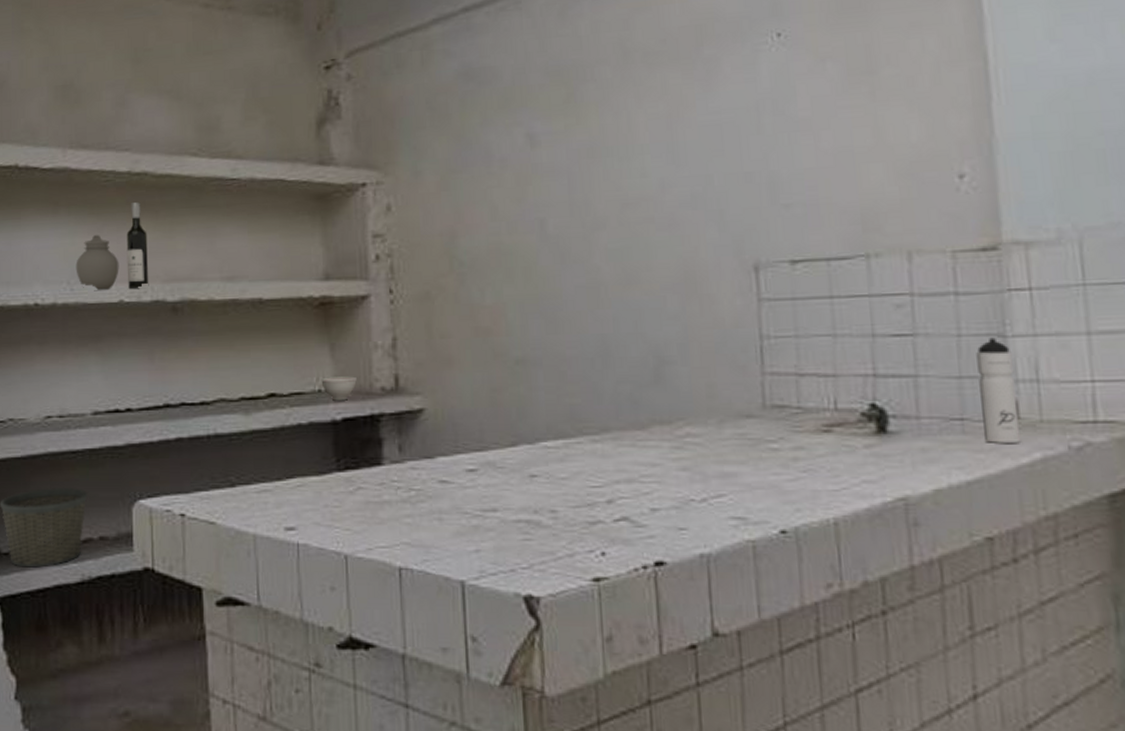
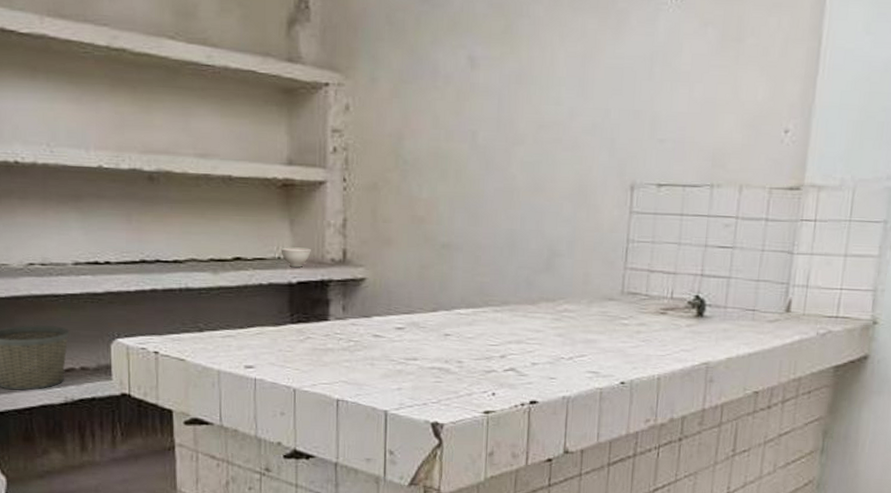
jar: present [75,234,119,292] -> none [55,102,98,156]
bottle: present [126,201,149,290] -> none [105,75,127,157]
water bottle: present [976,337,1021,443] -> none [765,253,795,329]

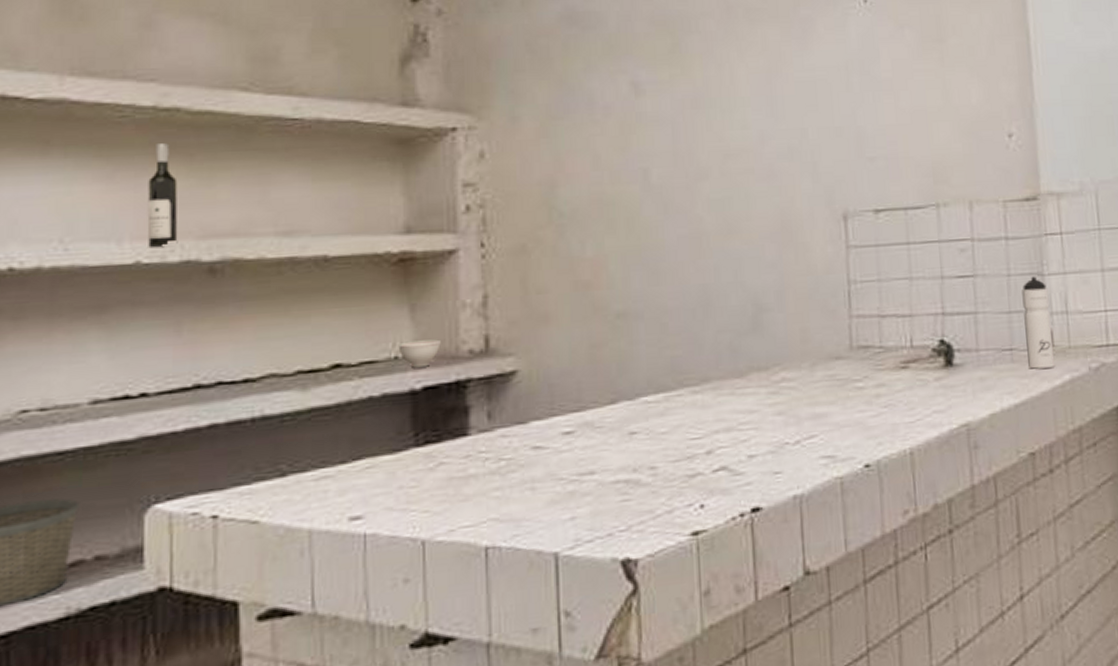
bottle: none [105,75,127,157] -> present [147,142,178,249]
water bottle: none [765,253,795,329] -> present [1022,276,1055,369]

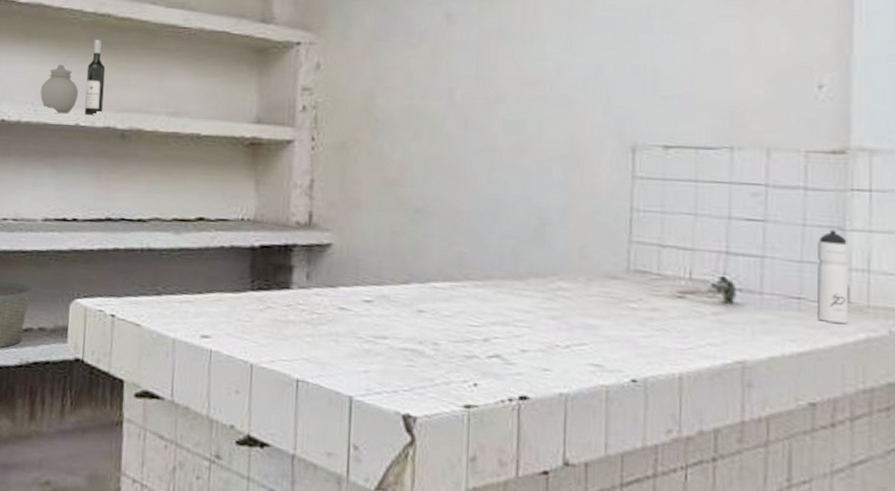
jar: none [72,181,137,251] -> present [40,64,79,114]
bowl: present [398,339,441,368] -> none [244,208,276,230]

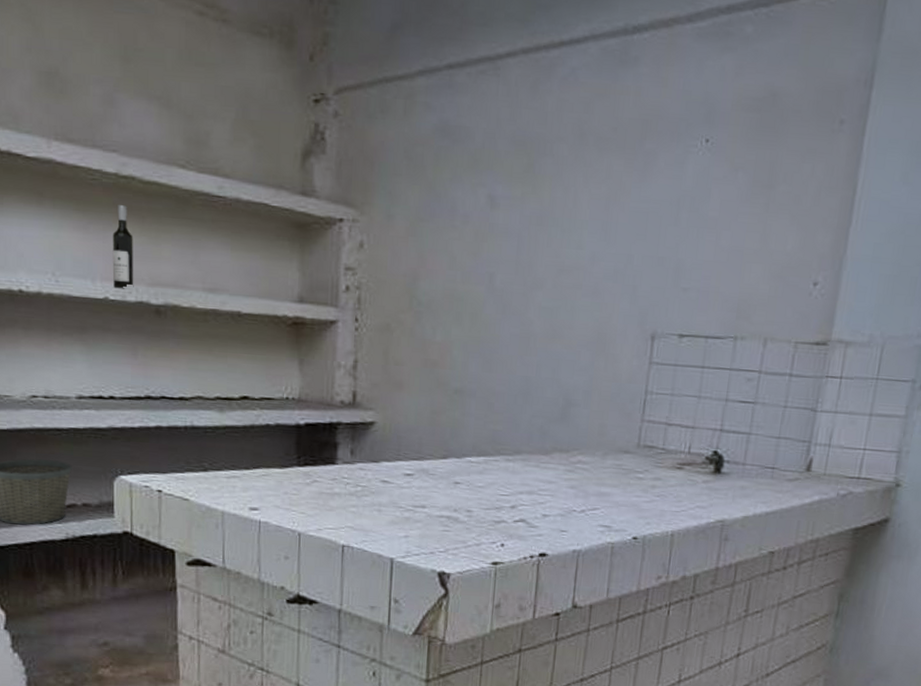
jar: present [40,64,79,114] -> none [61,230,105,287]
water bottle: present [816,229,849,323] -> none [784,411,818,488]

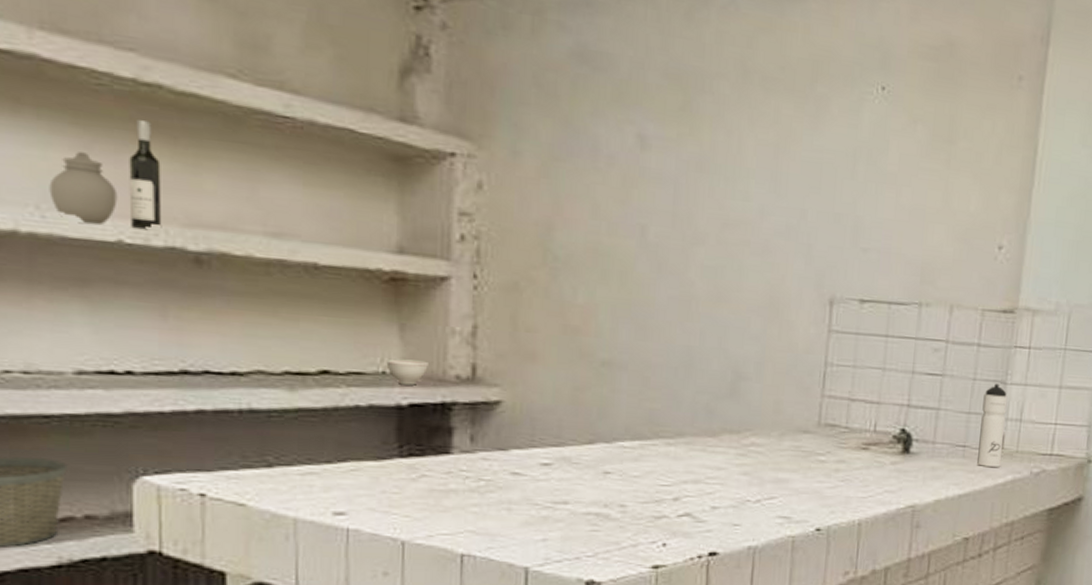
jar: none [61,230,105,287] -> present [49,151,118,226]
bowl: none [289,387,320,409] -> present [386,359,428,385]
water bottle: none [784,411,818,488] -> present [976,383,1008,467]

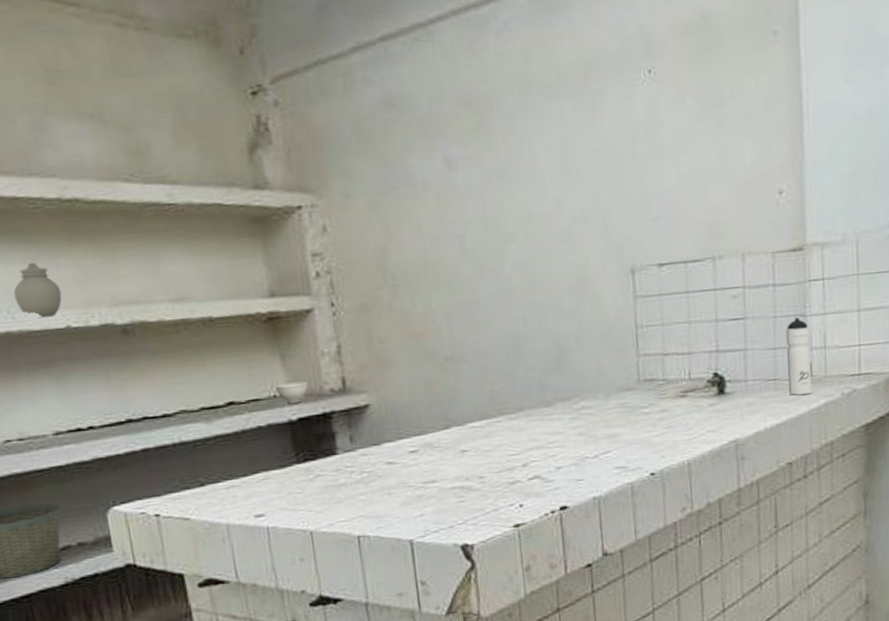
bottle: present [129,118,162,230] -> none [64,228,96,315]

